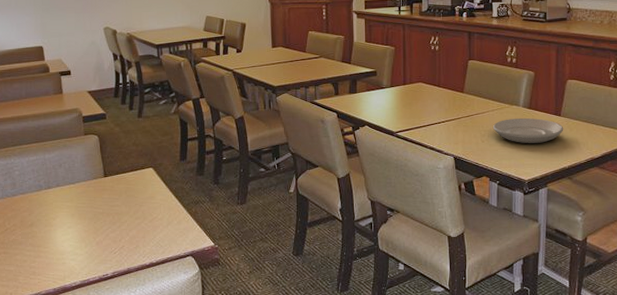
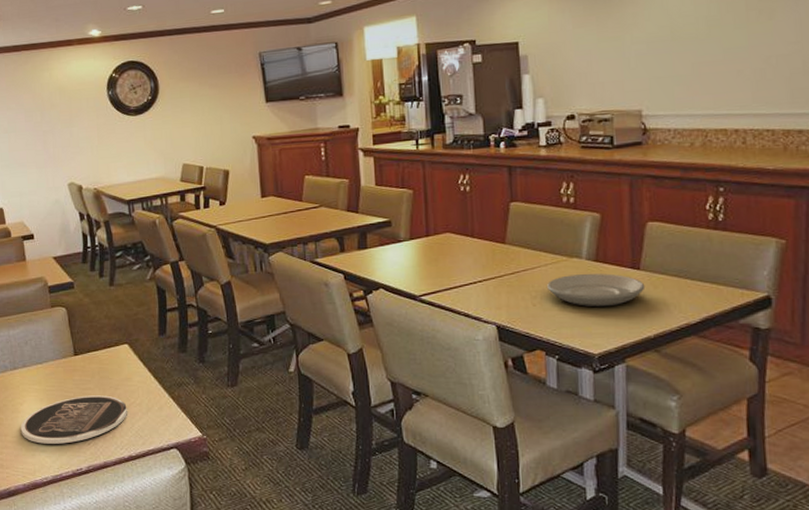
plate: none [52,211,150,253] -> present [20,395,127,444]

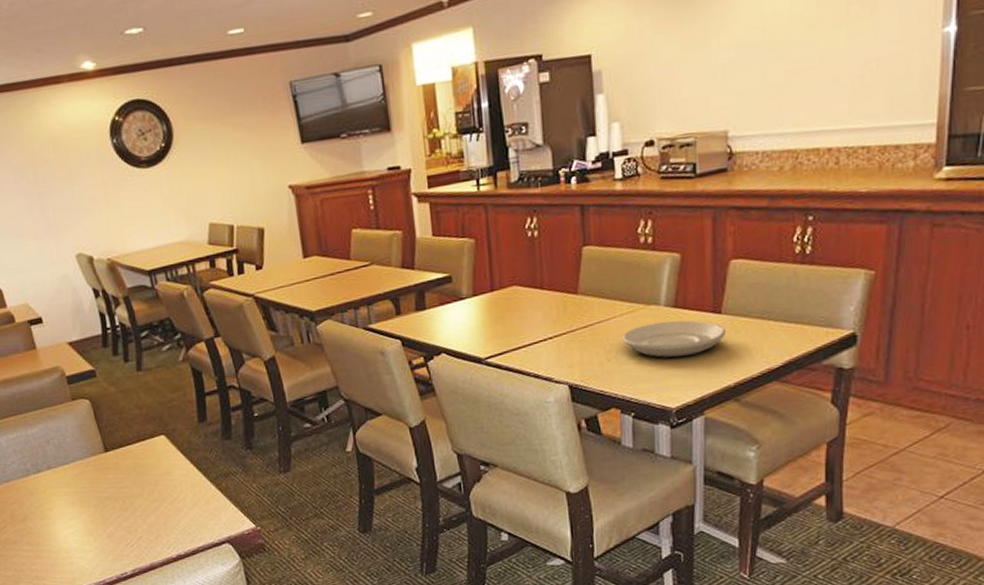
plate: present [20,395,127,444] -> none [52,492,171,551]

